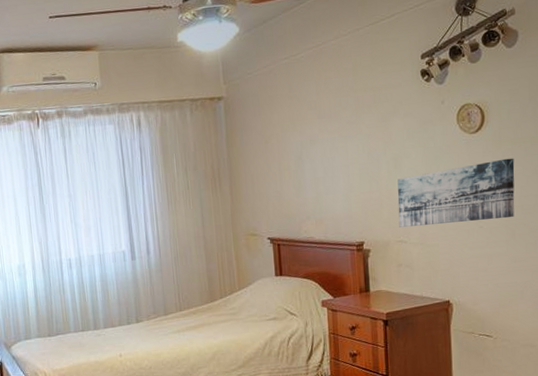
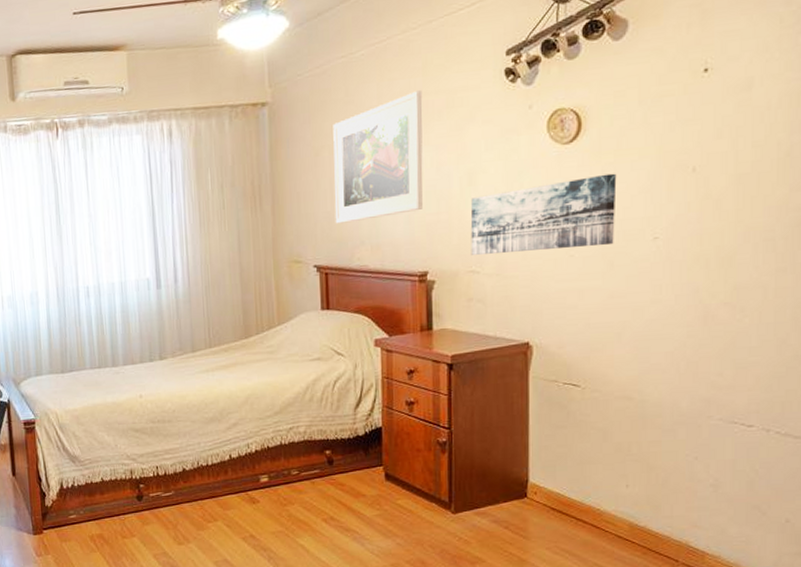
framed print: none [279,88,358,202] -> present [333,90,423,224]

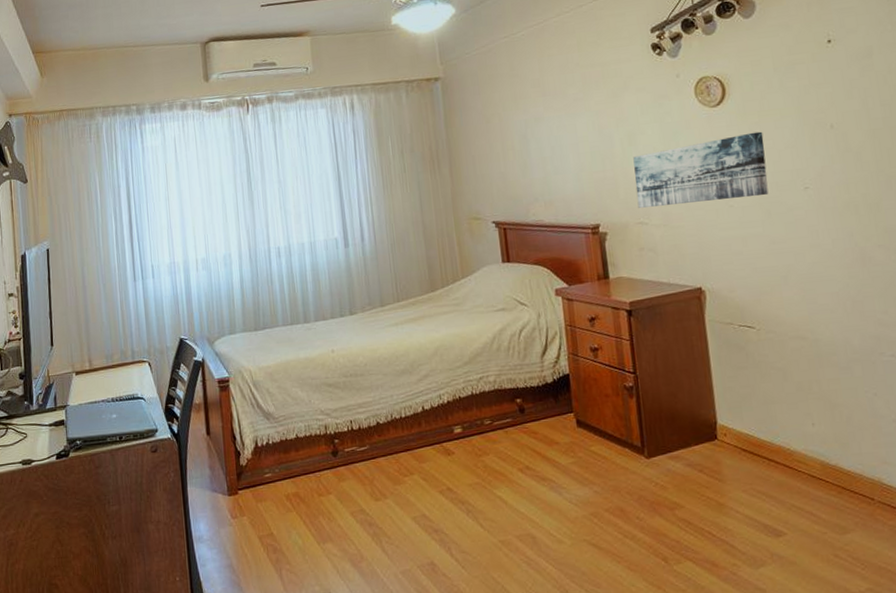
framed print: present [333,90,423,224] -> none [501,64,589,183]

